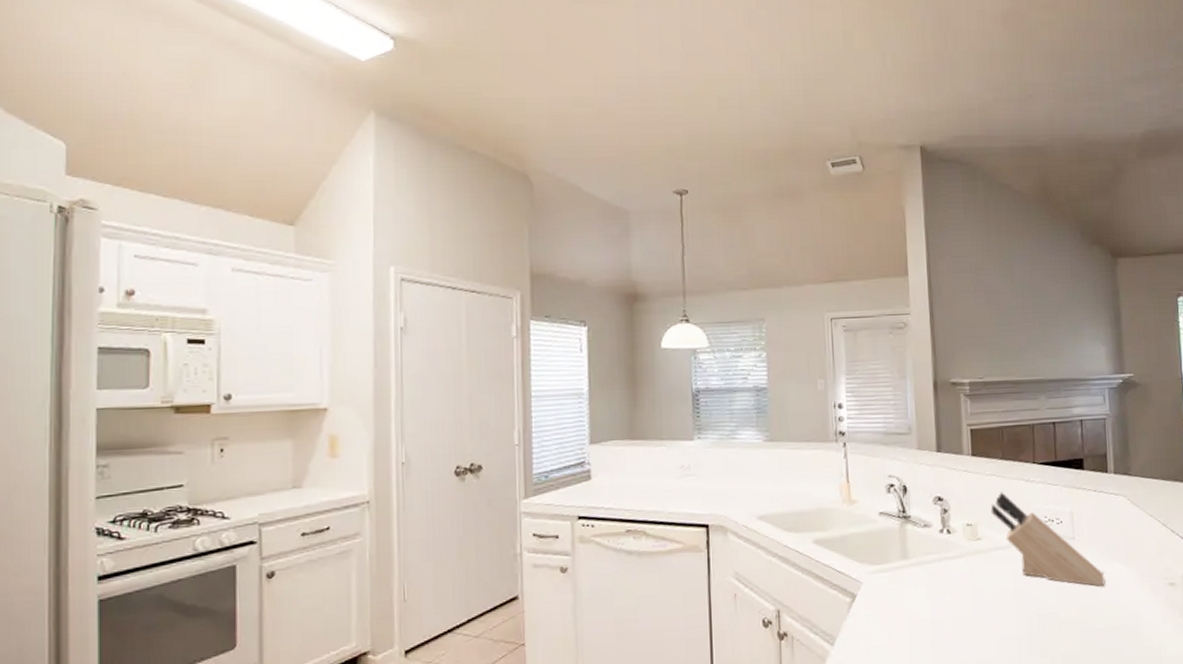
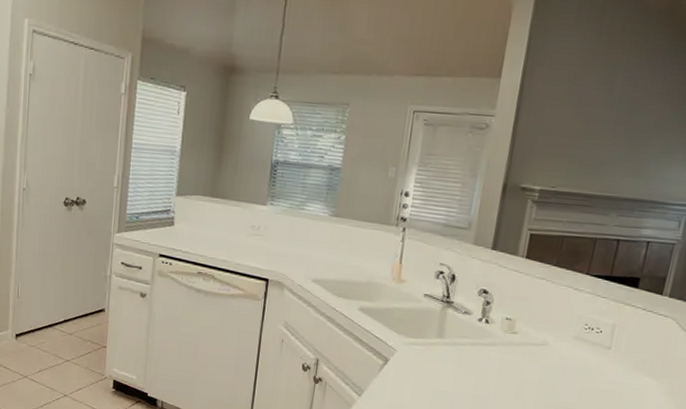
knife block: present [990,492,1105,587] -> none [532,295,632,395]

